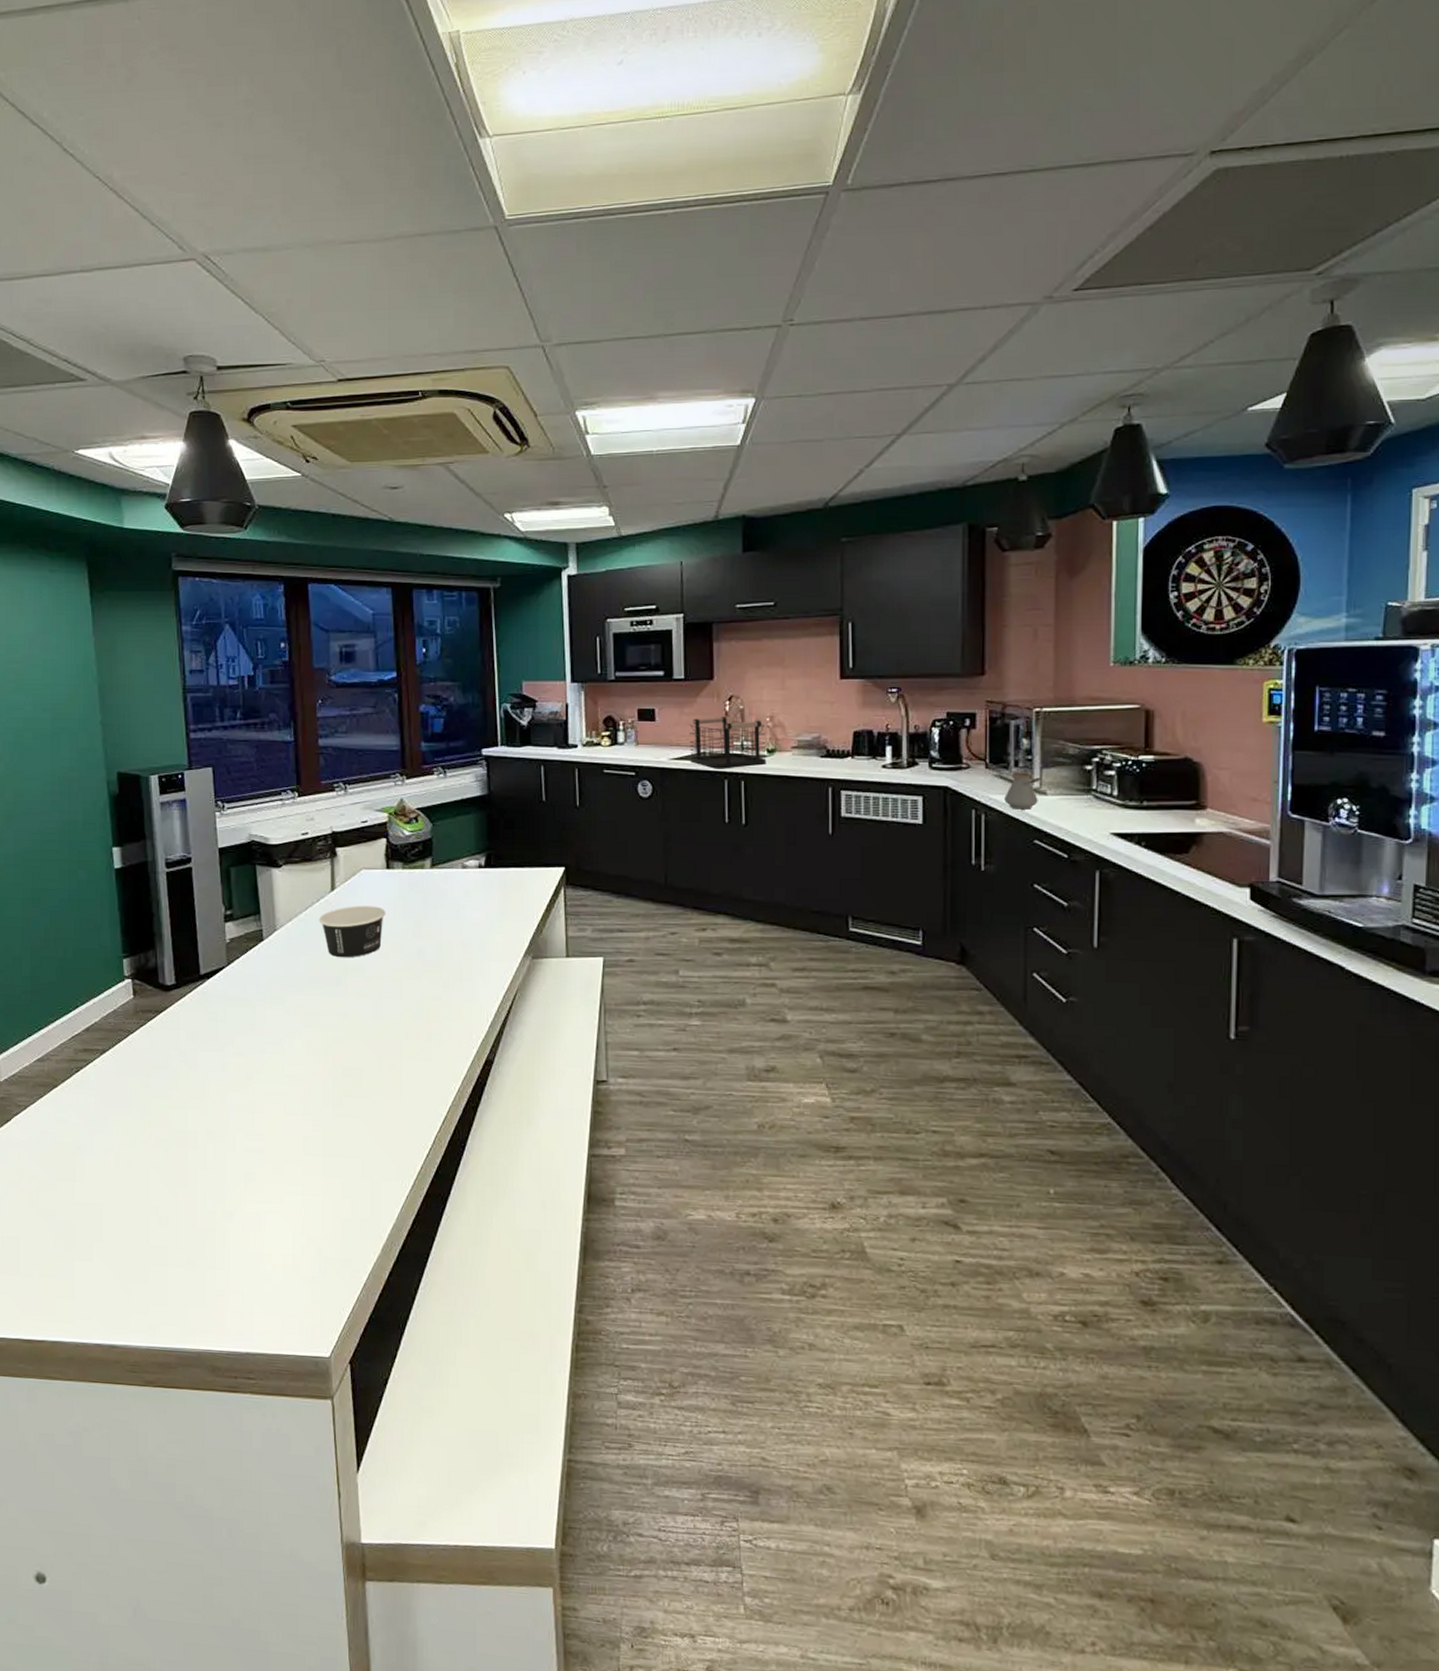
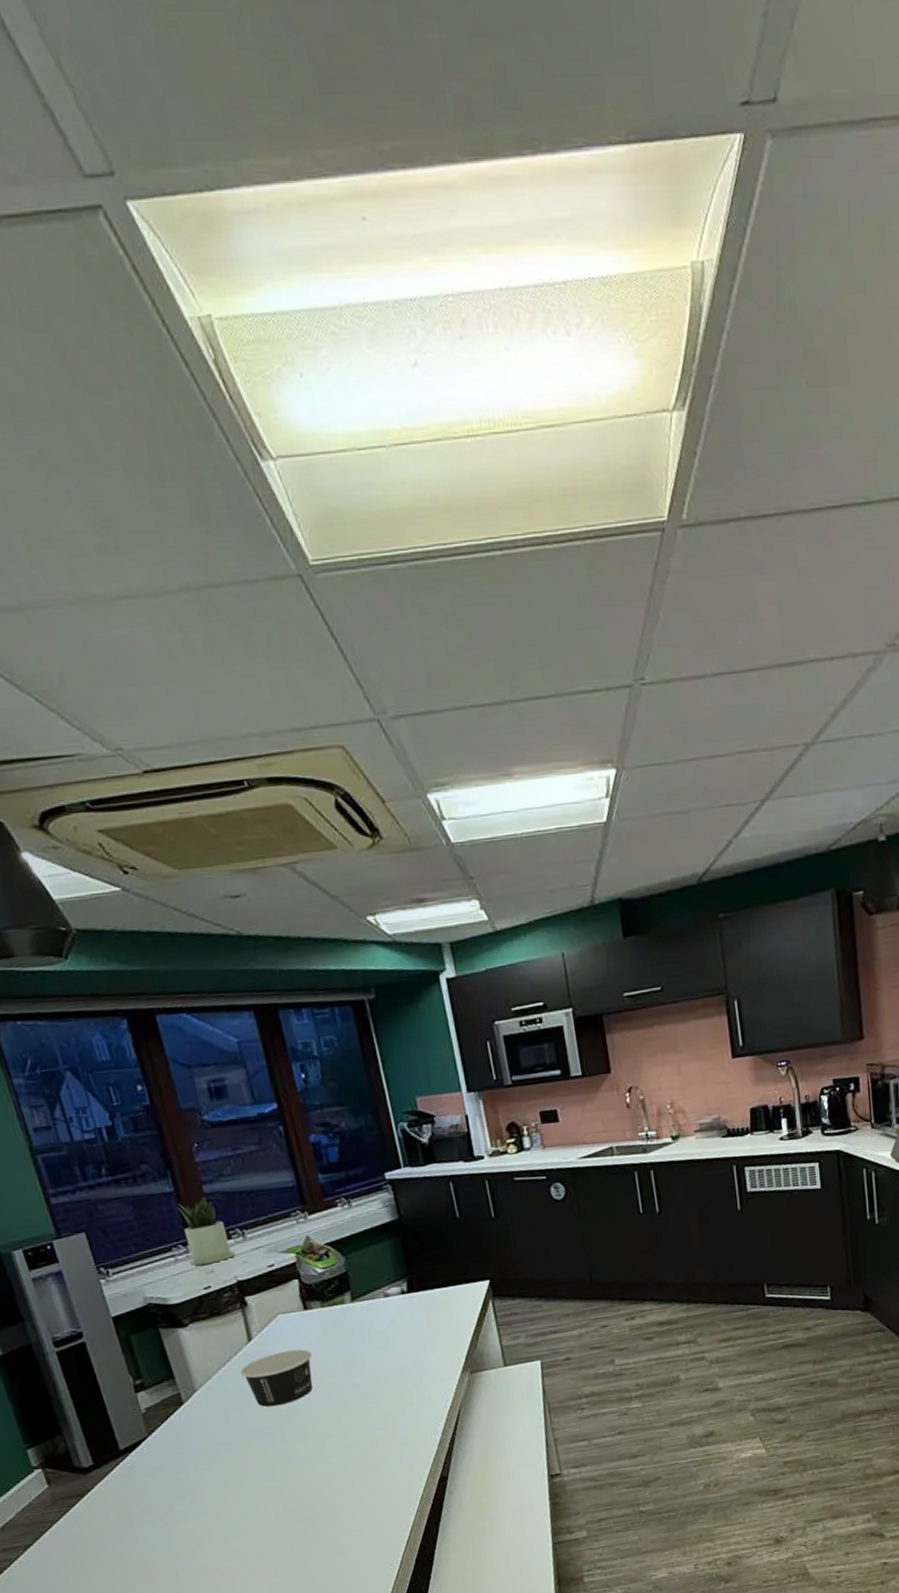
planter: none [293,749,335,813] -> present [176,1196,235,1266]
dish rack: present [690,717,767,769] -> none [594,1108,672,1162]

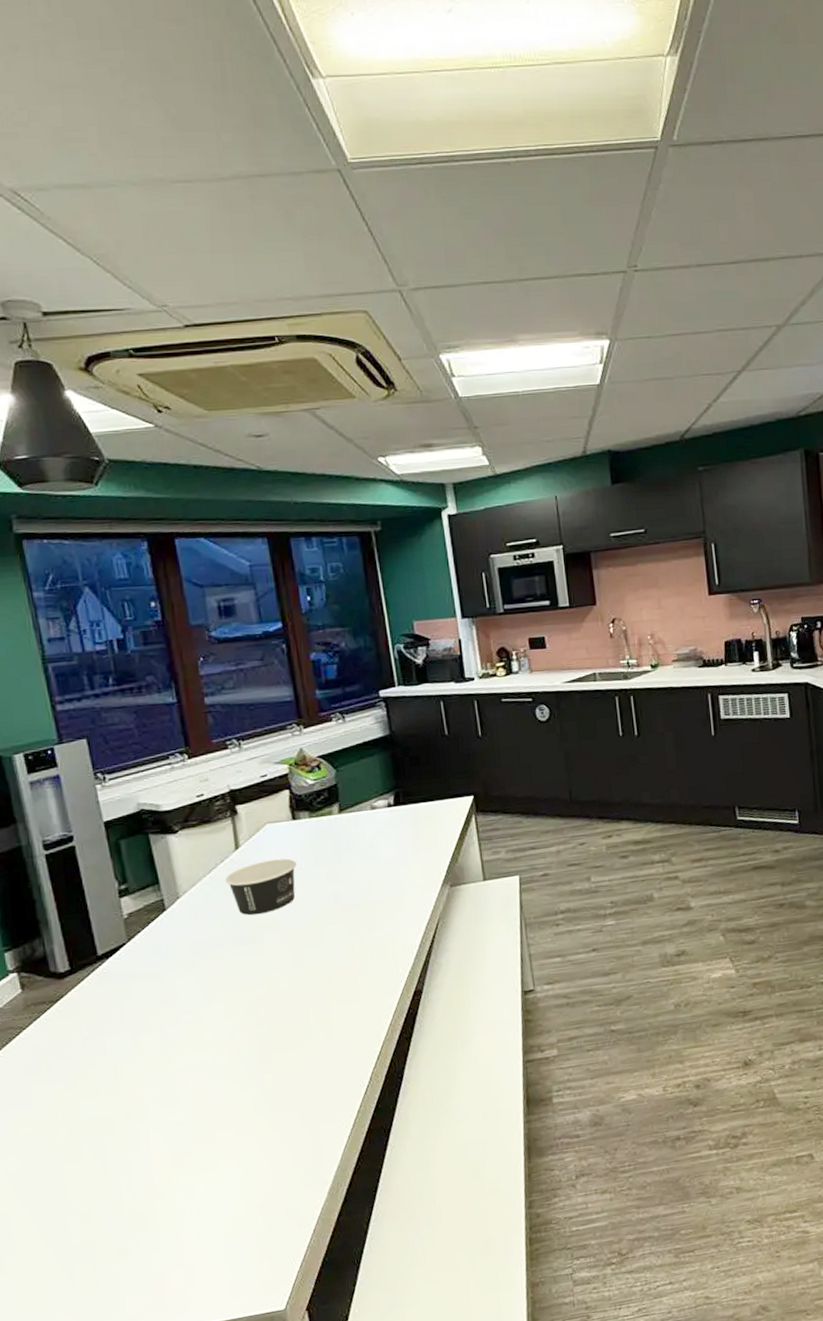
planter: present [176,1196,235,1266] -> none [177,708,230,775]

